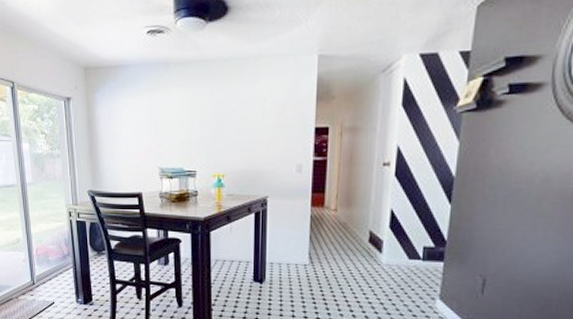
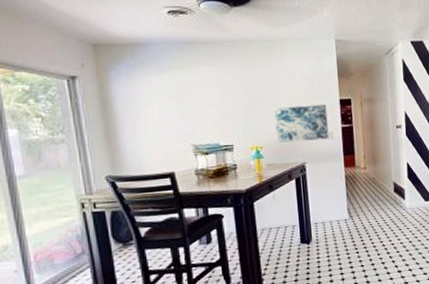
wall art: none [239,132,299,173] -> present [274,104,329,143]

